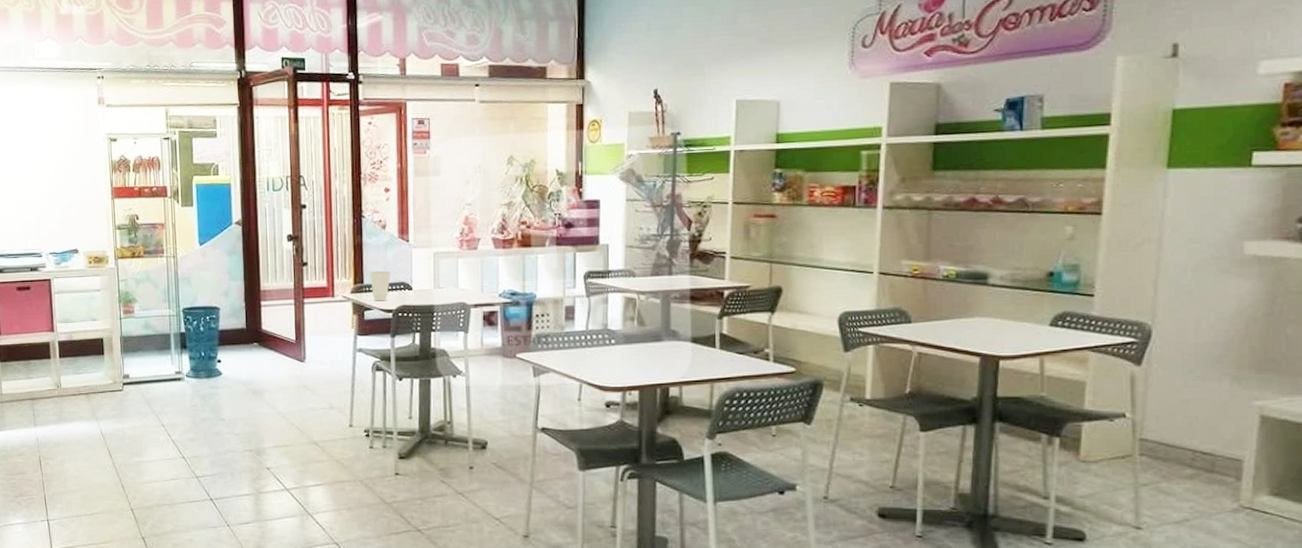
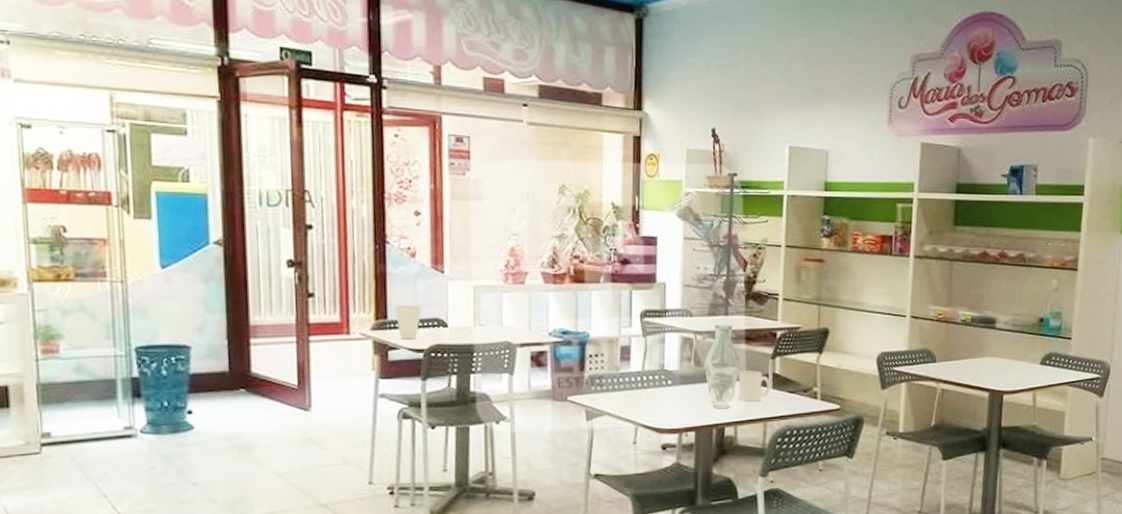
vase: none [648,284,685,369] -> present [705,324,740,409]
cup: none [683,330,717,363] -> present [738,370,770,403]

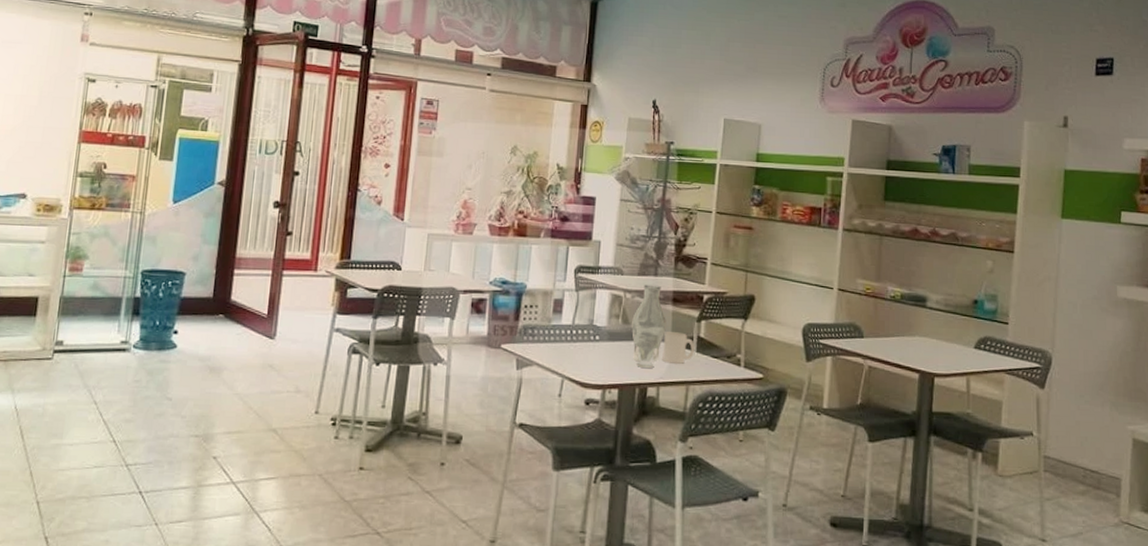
cup: present [394,304,422,340] -> none [358,247,381,280]

